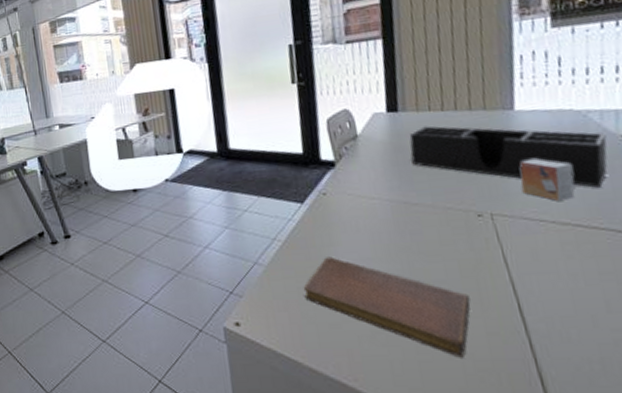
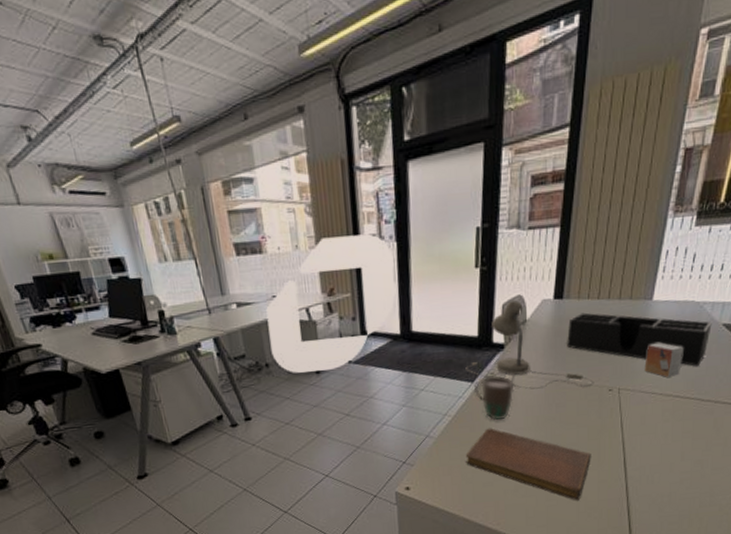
desk lamp: none [292,115,456,213] -> present [465,300,594,390]
mug: none [303,195,354,247] -> present [473,375,514,420]

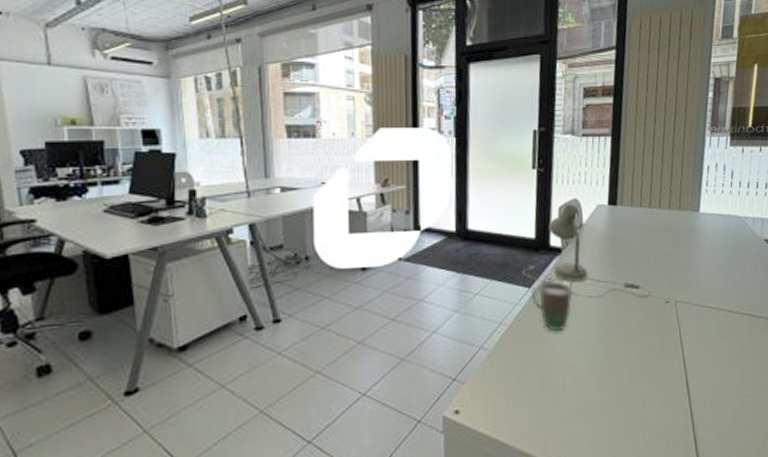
notebook: present [465,428,591,501] -> none [522,340,654,429]
desk organizer: present [567,312,712,366] -> none [622,220,755,281]
small box: present [644,342,684,377] -> none [698,255,732,291]

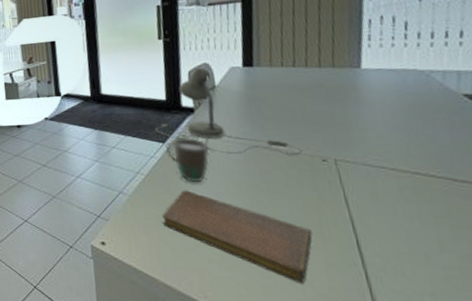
notebook: none [522,340,654,429] -> present [162,190,313,284]

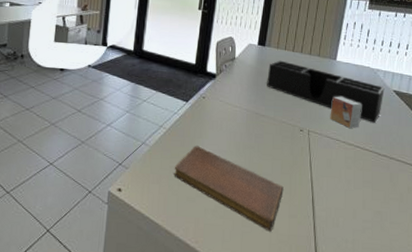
desk lamp: present [155,68,303,155] -> none [182,40,288,124]
mug: present [165,137,210,182] -> none [187,99,221,140]
desk organizer: none [262,80,448,140] -> present [267,60,385,123]
small box: none [364,112,415,151] -> present [330,96,362,128]

